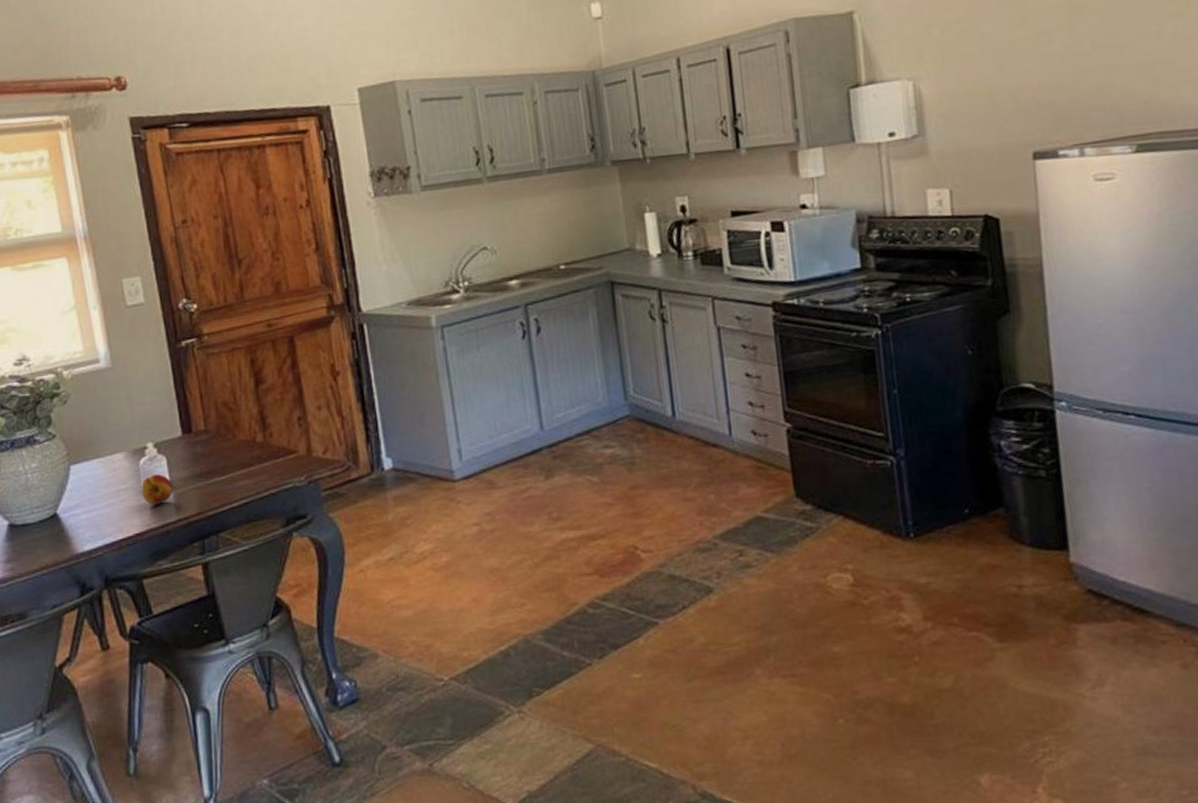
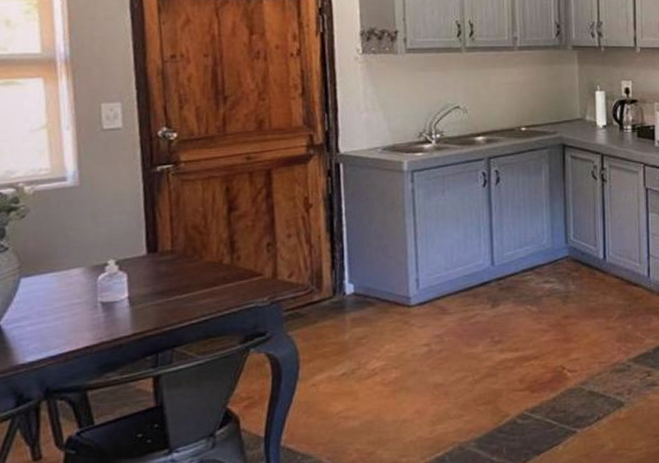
fruit: present [141,474,174,505] -> none [96,290,132,319]

